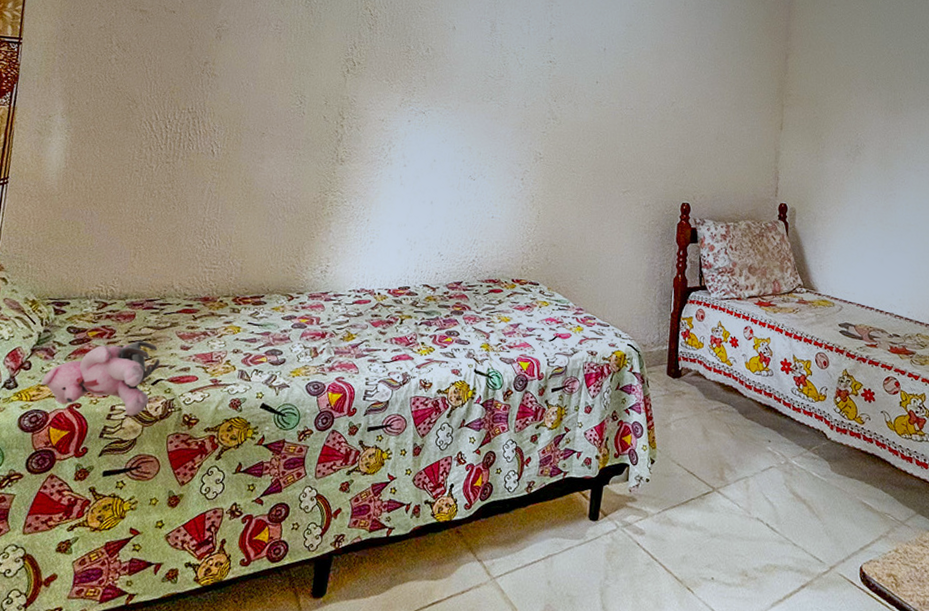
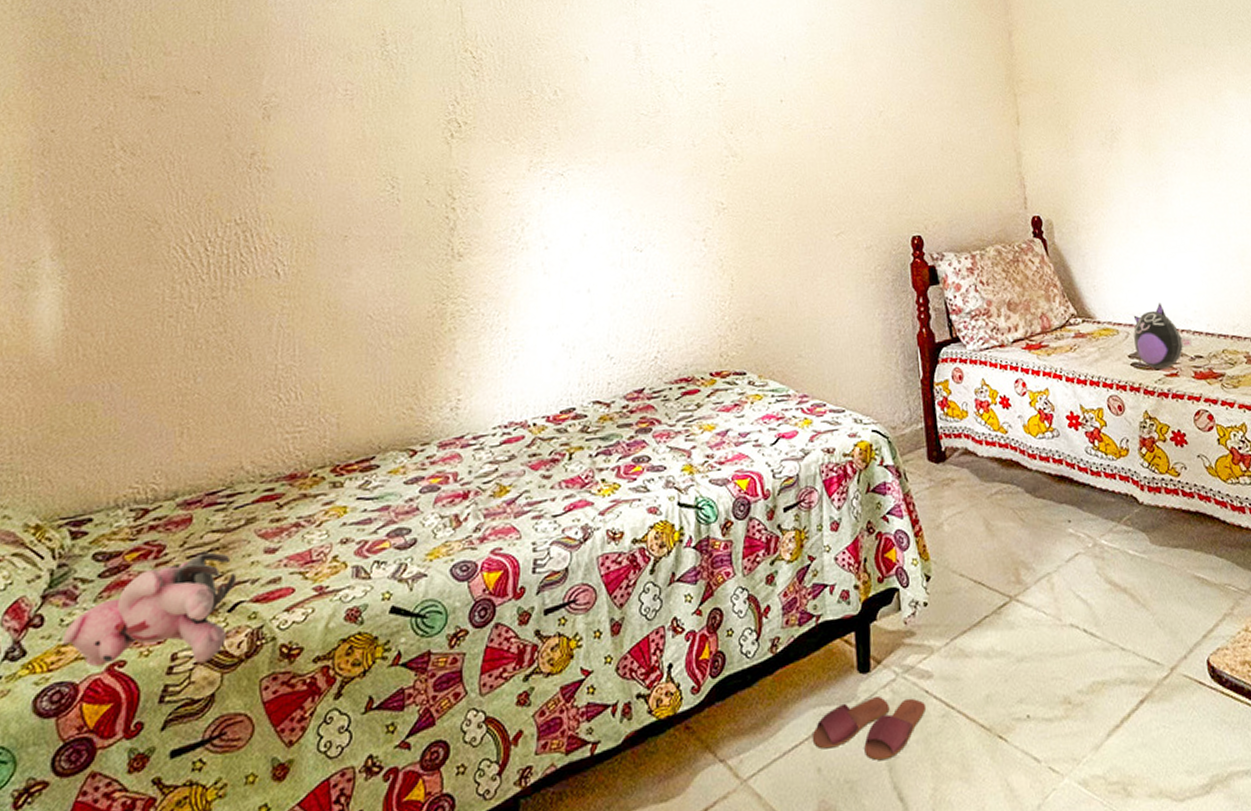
slippers: none [548,539,636,586] -> present [813,697,926,761]
plush toy: none [845,288,893,341] -> present [1133,303,1192,370]

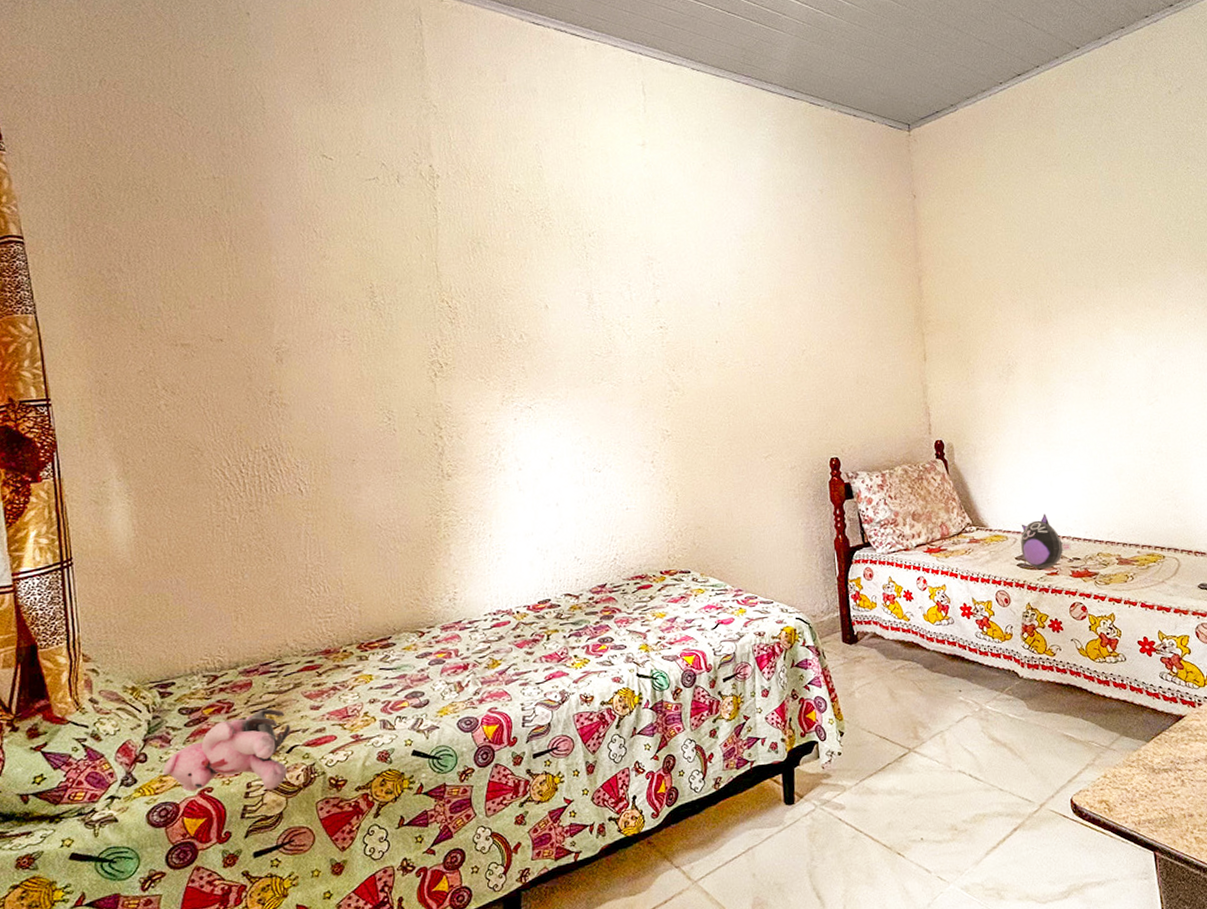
slippers: present [813,697,926,761] -> none [749,822,840,869]

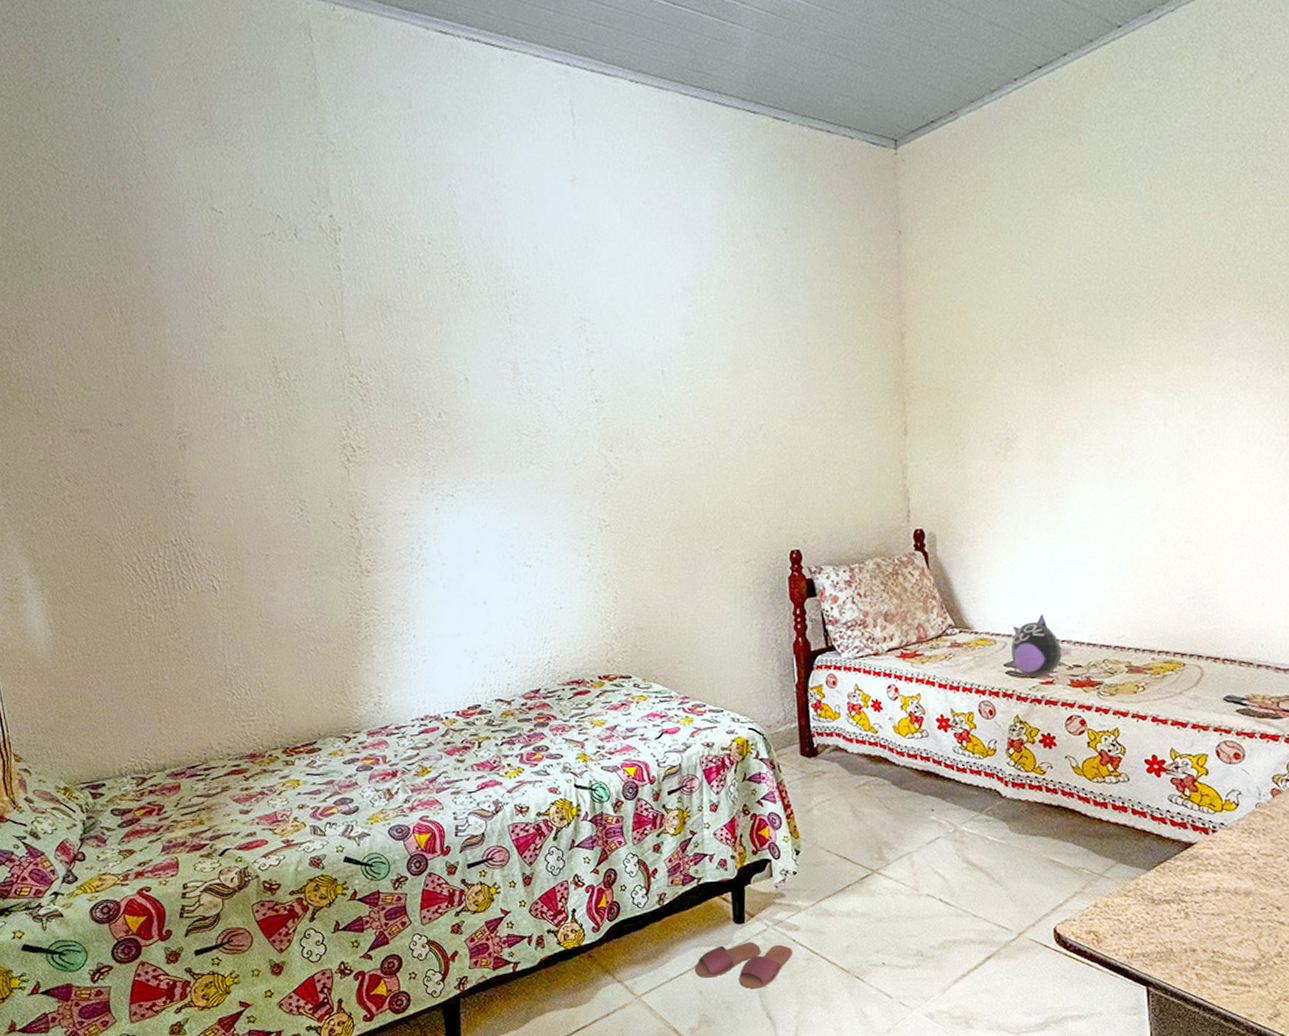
stuffed bear: present [162,708,291,792] -> none [101,811,222,892]
slippers: none [749,822,840,869] -> present [695,942,793,989]

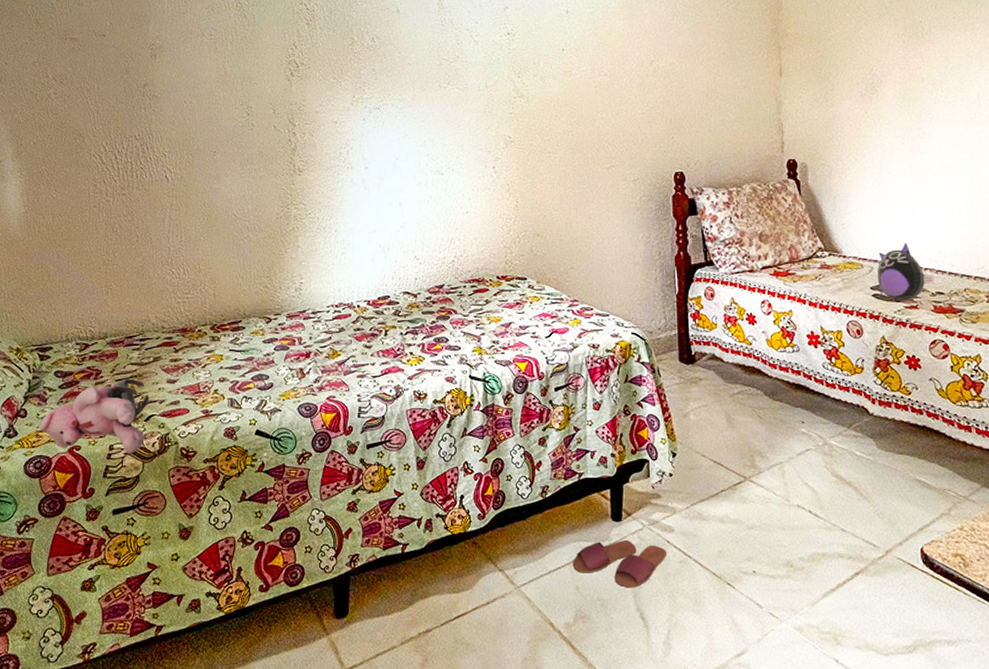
stuffed bear: none [101,811,222,892] -> present [39,378,150,454]

